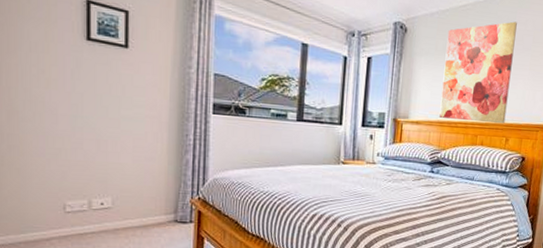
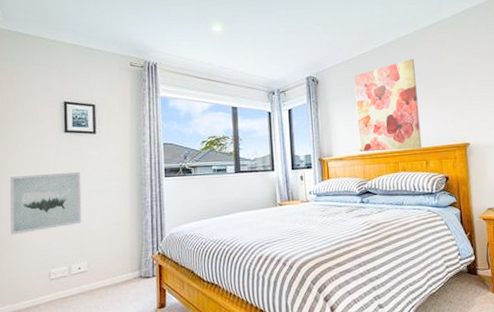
wall art: none [12,85,107,157] -> present [10,171,82,235]

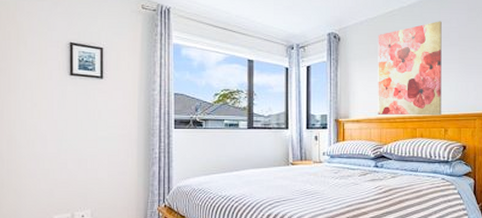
wall art: present [10,171,82,235] -> none [11,117,86,179]

